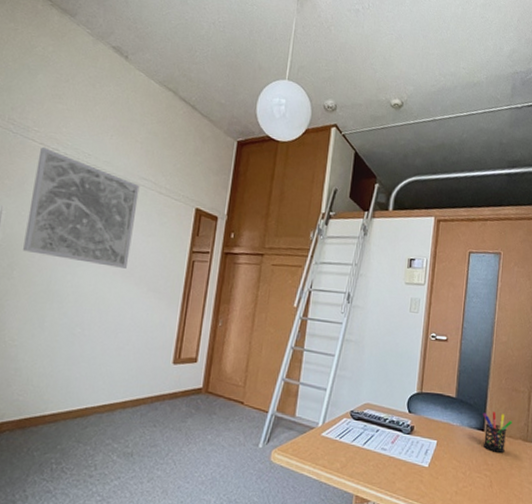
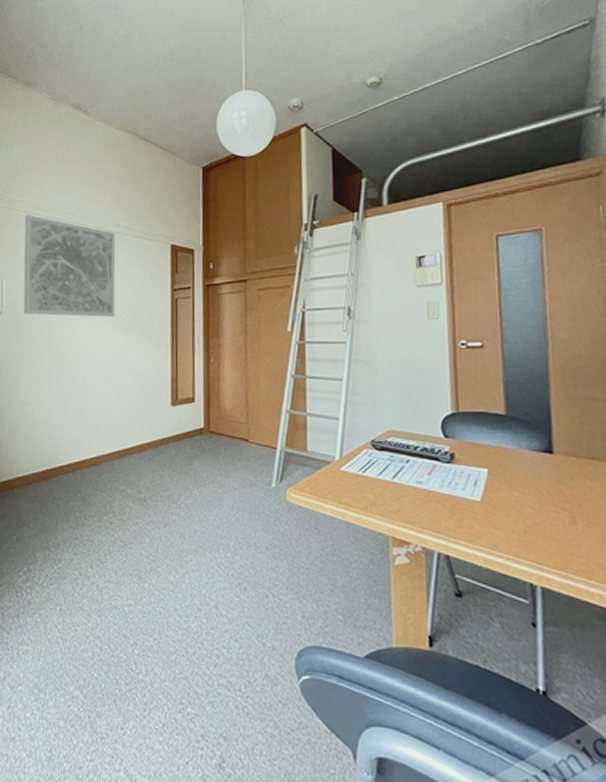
pen holder: present [482,412,513,453] -> none [547,429,594,479]

